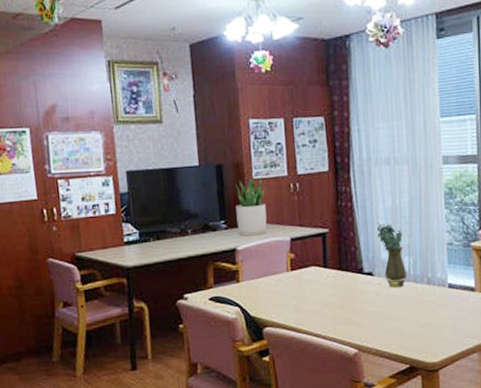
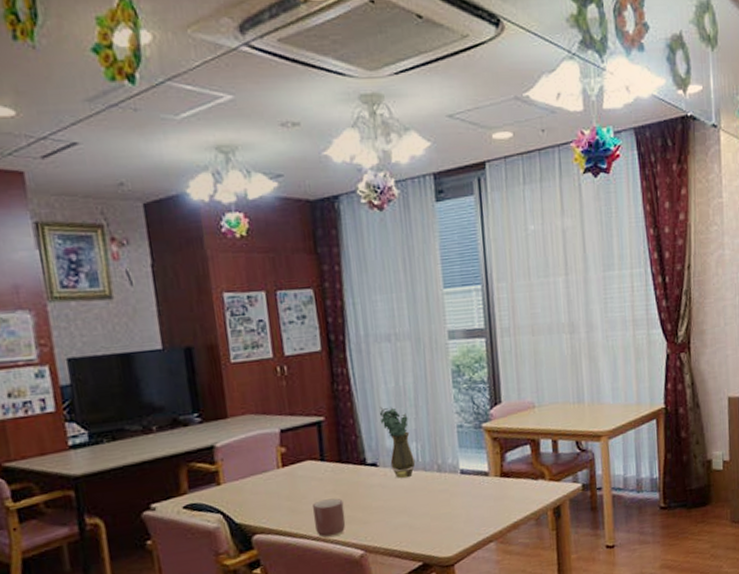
planter: present [235,175,267,237] -> none [210,358,251,431]
mug: none [314,301,343,336] -> present [311,498,346,538]

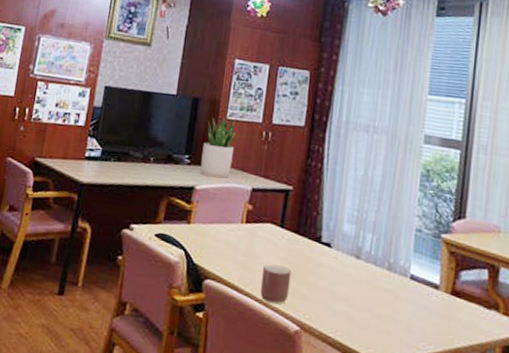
planter: none [210,358,251,431] -> present [200,116,237,179]
vase: present [379,406,416,479] -> none [342,190,370,267]

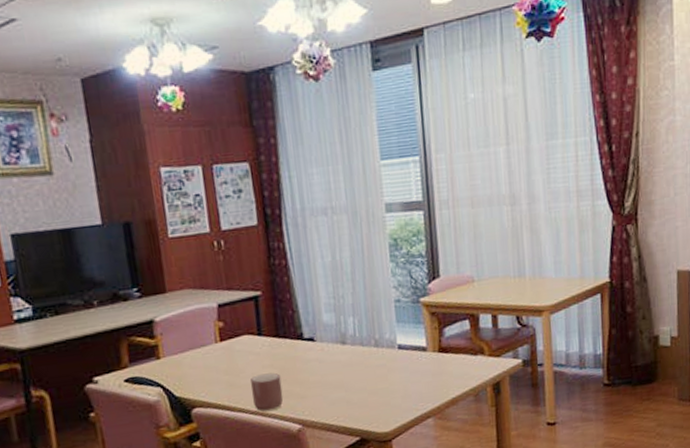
planter: present [200,116,237,179] -> none [149,232,189,306]

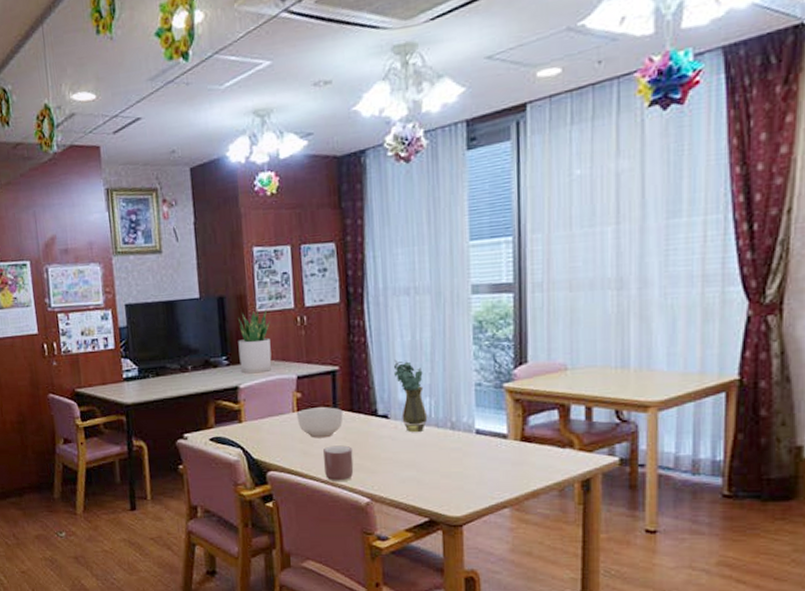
planter: none [149,232,189,306] -> present [238,307,272,374]
bowl: none [219,334,269,369] -> present [296,407,343,438]
vase: none [316,281,353,353] -> present [393,359,428,433]

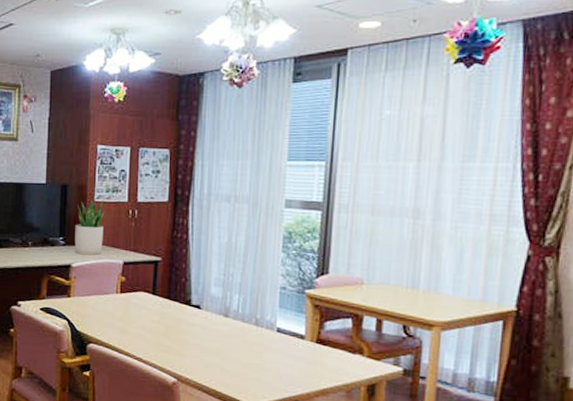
bowl: present [296,407,343,438] -> none [119,291,161,320]
mug: present [322,445,354,482] -> none [138,327,166,361]
vase: present [393,359,428,433] -> none [209,257,236,325]

